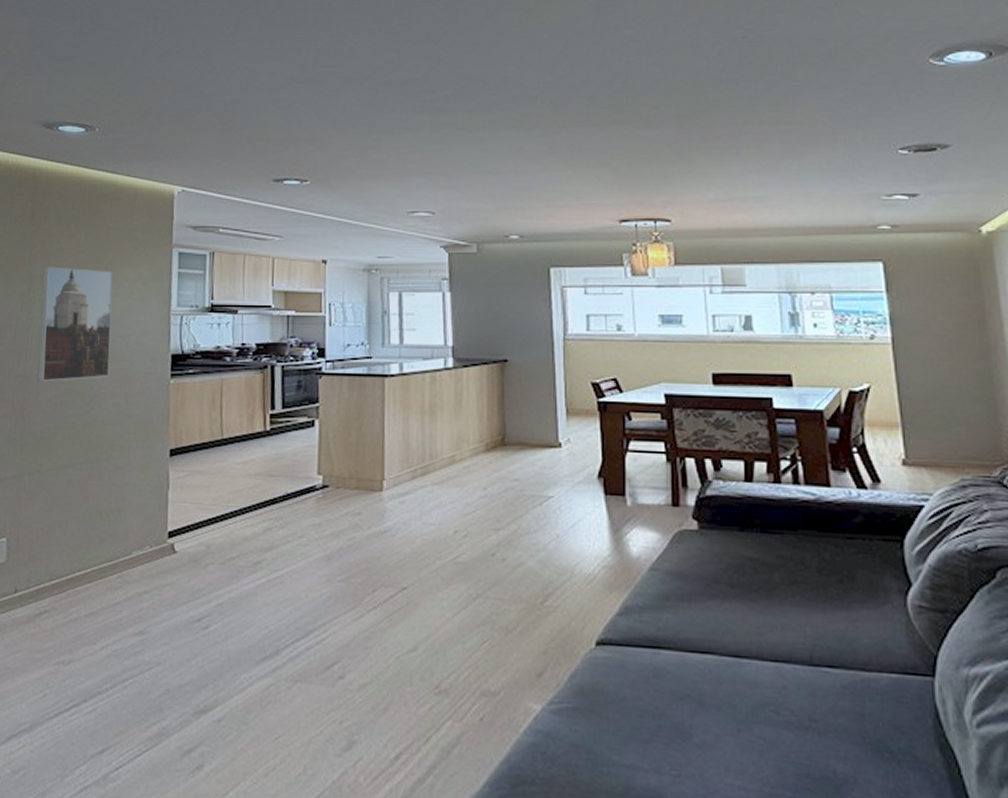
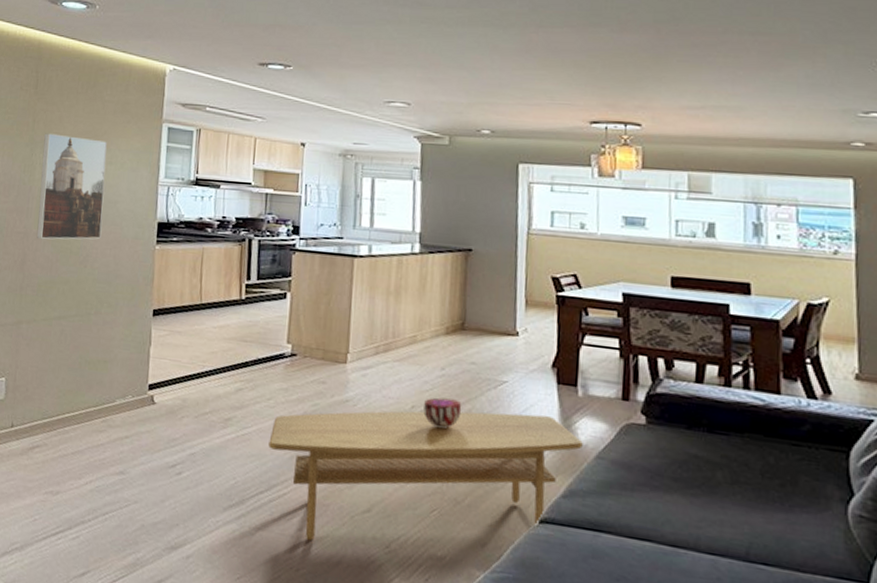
coffee table: none [303,529,635,689] -> present [268,411,583,541]
decorative bowl: none [467,519,507,553] -> present [423,397,462,429]

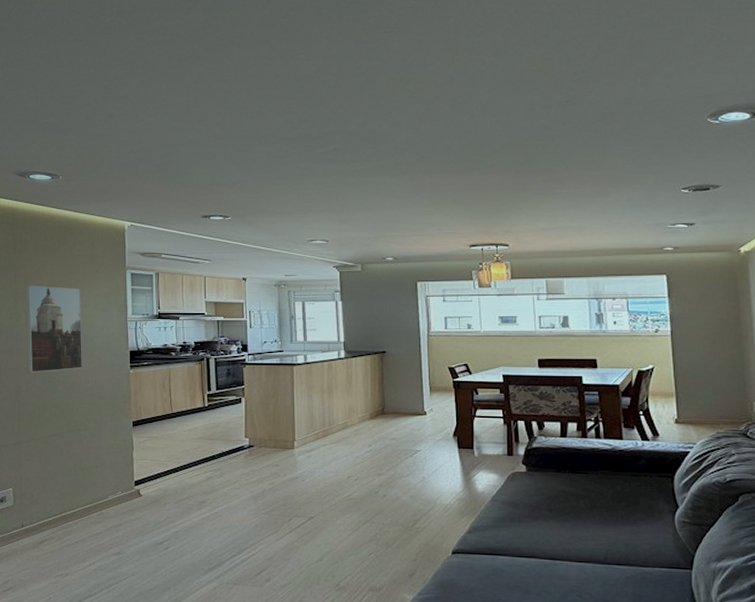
coffee table: present [268,411,583,541] -> none [237,473,480,588]
decorative bowl: present [423,397,462,429] -> none [358,468,387,492]

